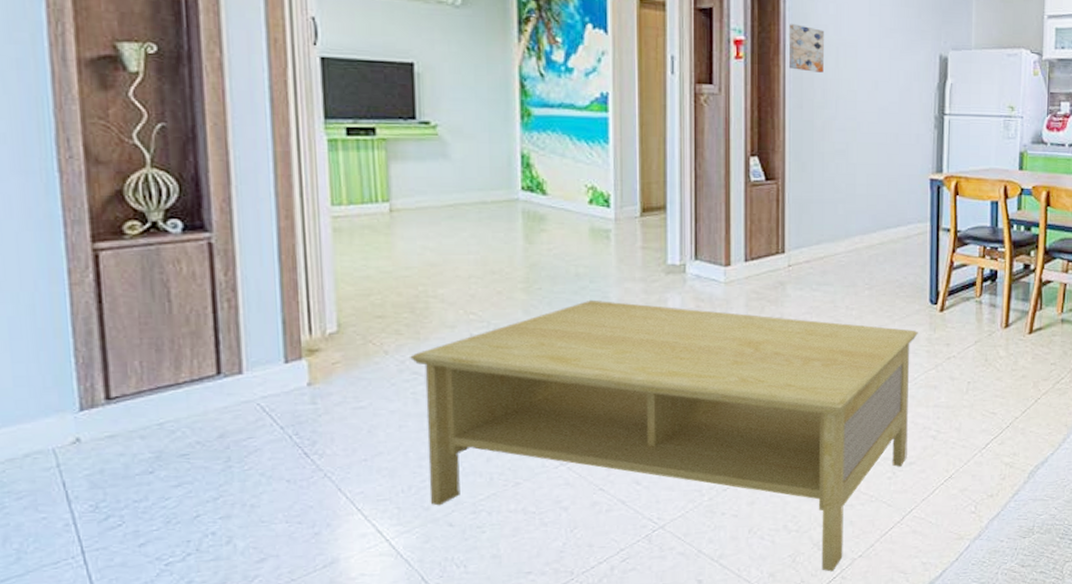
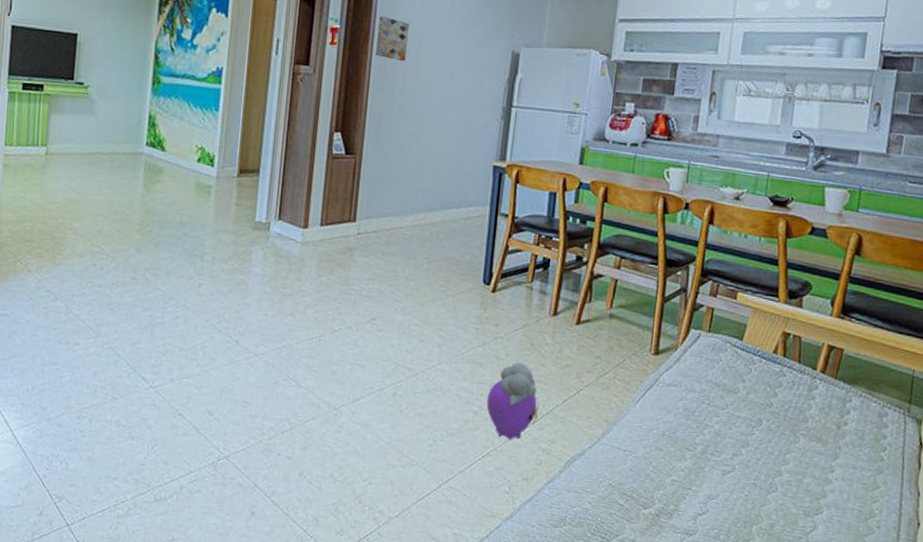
coffee table: present [410,299,918,572] -> none [46,245,470,527]
plush toy: none [945,380,998,460] -> present [486,362,539,440]

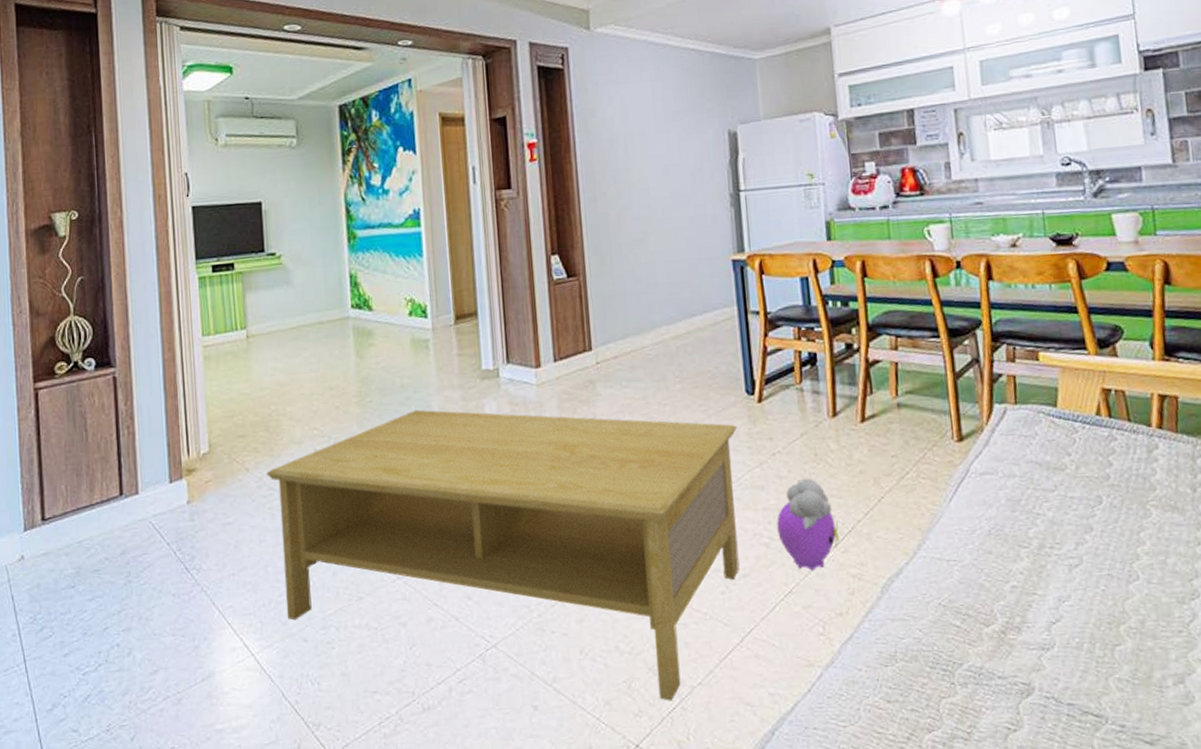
coffee table: none [46,245,470,527] -> present [266,409,740,701]
wall art: present [376,16,409,61] -> none [578,120,614,165]

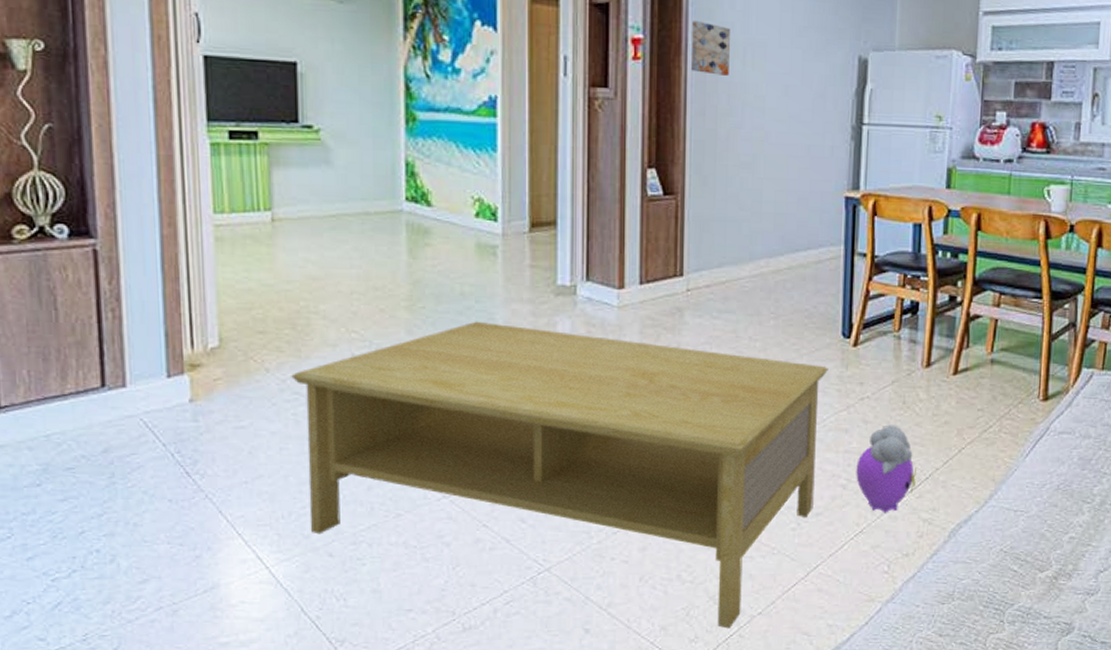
wall art: none [578,120,614,165] -> present [692,21,730,76]

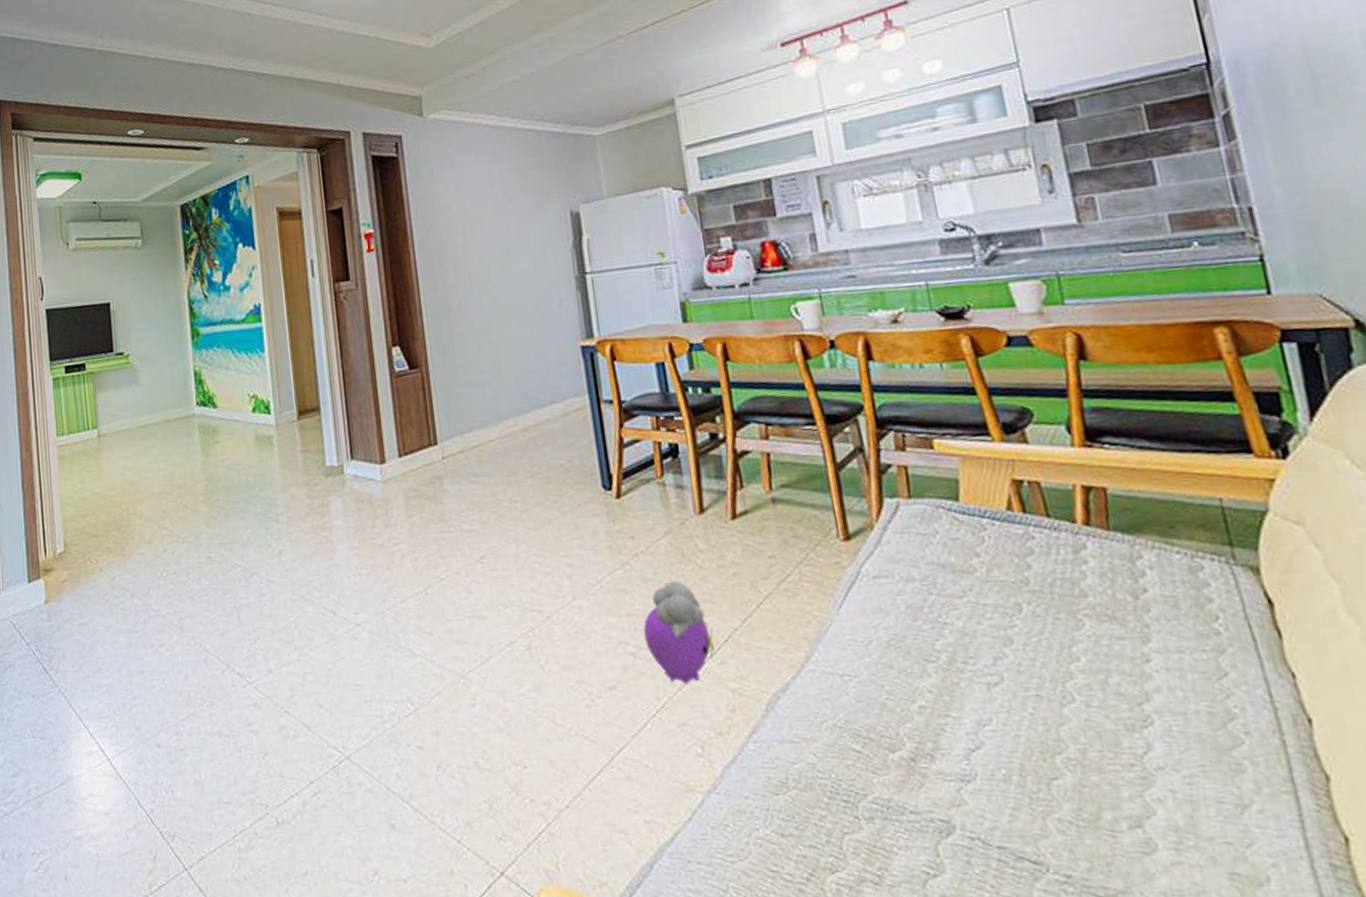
coffee table: present [291,321,828,629] -> none [119,508,605,825]
wall art: present [692,21,730,76] -> none [414,208,453,253]

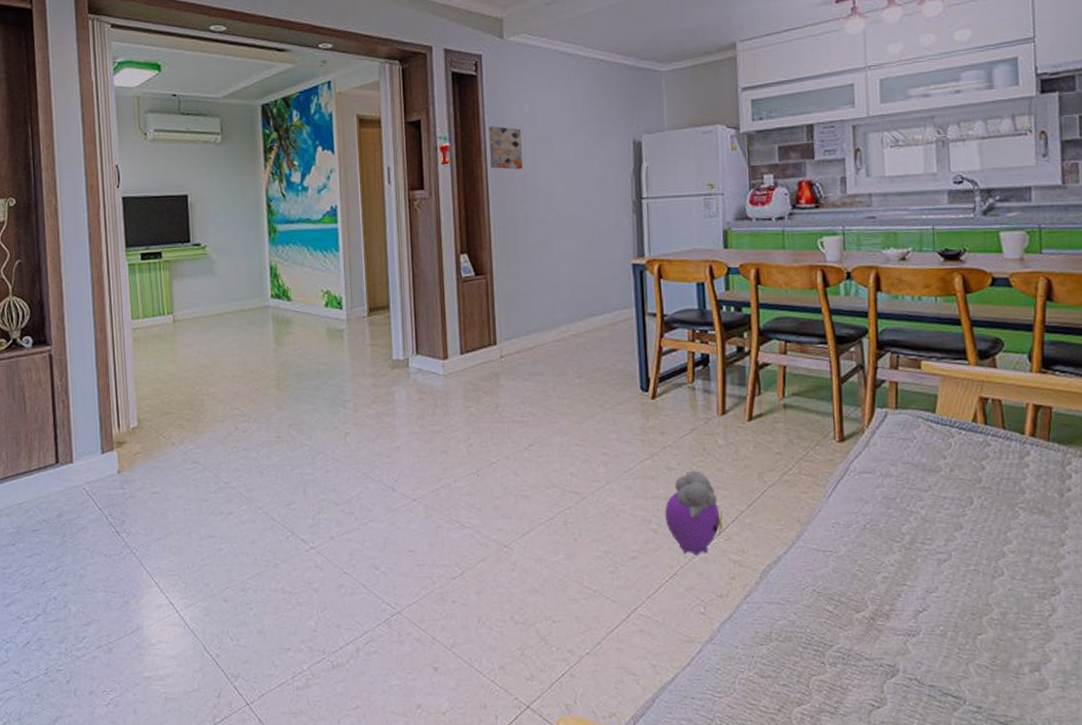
wall art: none [414,208,453,253] -> present [489,126,523,170]

